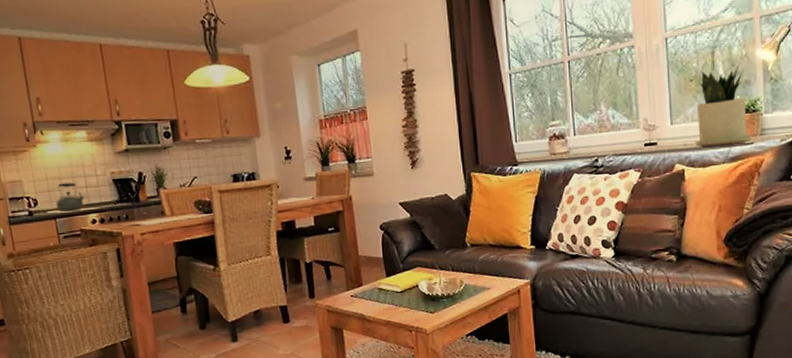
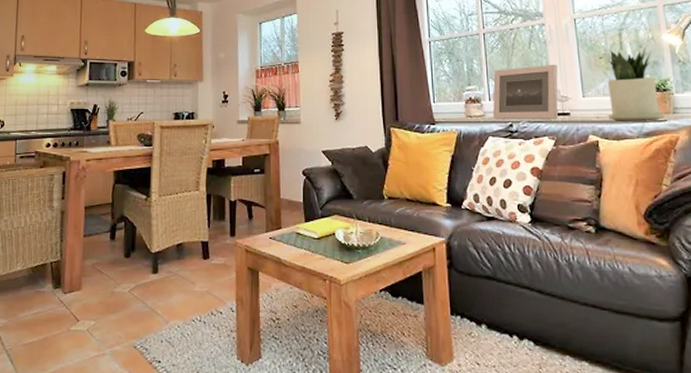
kettle: present [55,182,86,212] -> none [19,109,46,134]
picture frame: none [577,90,646,155] -> present [492,64,558,119]

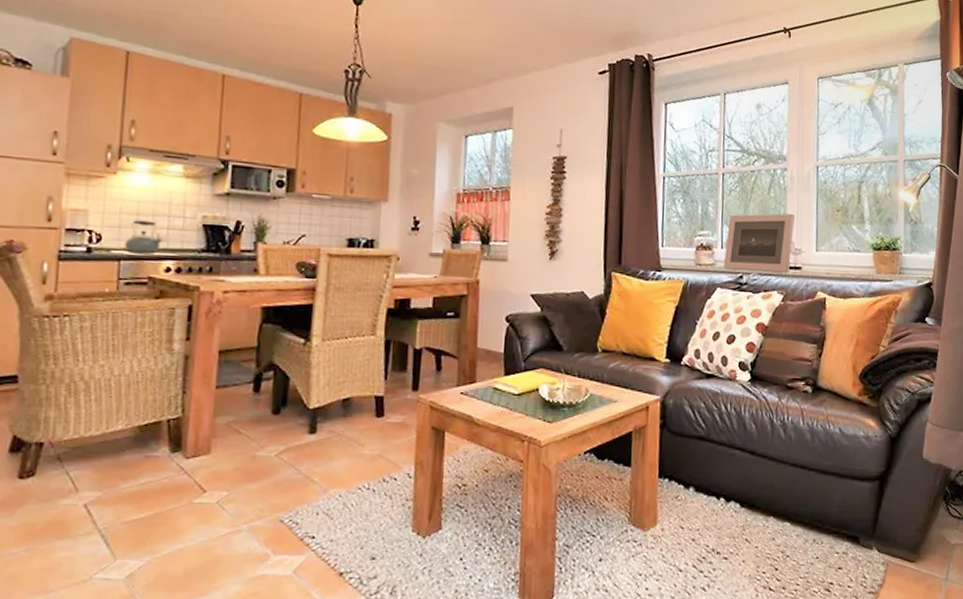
kettle: none [19,109,46,134] -> present [124,220,165,254]
planter: present [607,47,666,120] -> none [837,203,892,280]

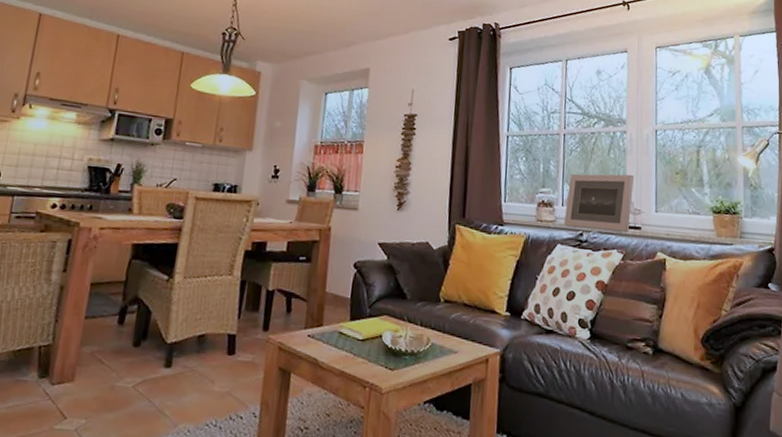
kettle: present [124,220,165,254] -> none [19,160,55,191]

